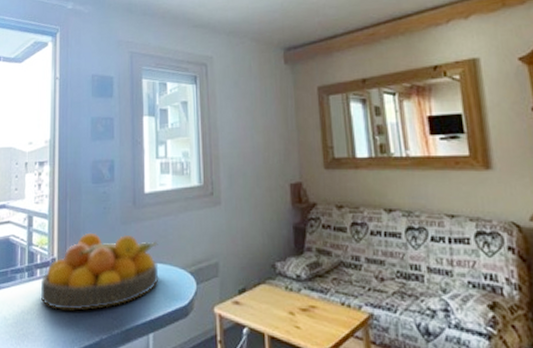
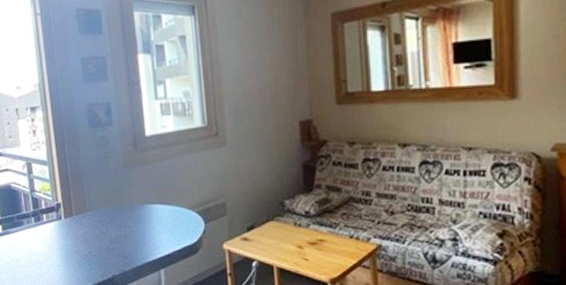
fruit bowl: present [40,232,159,310] -> none [49,177,166,251]

